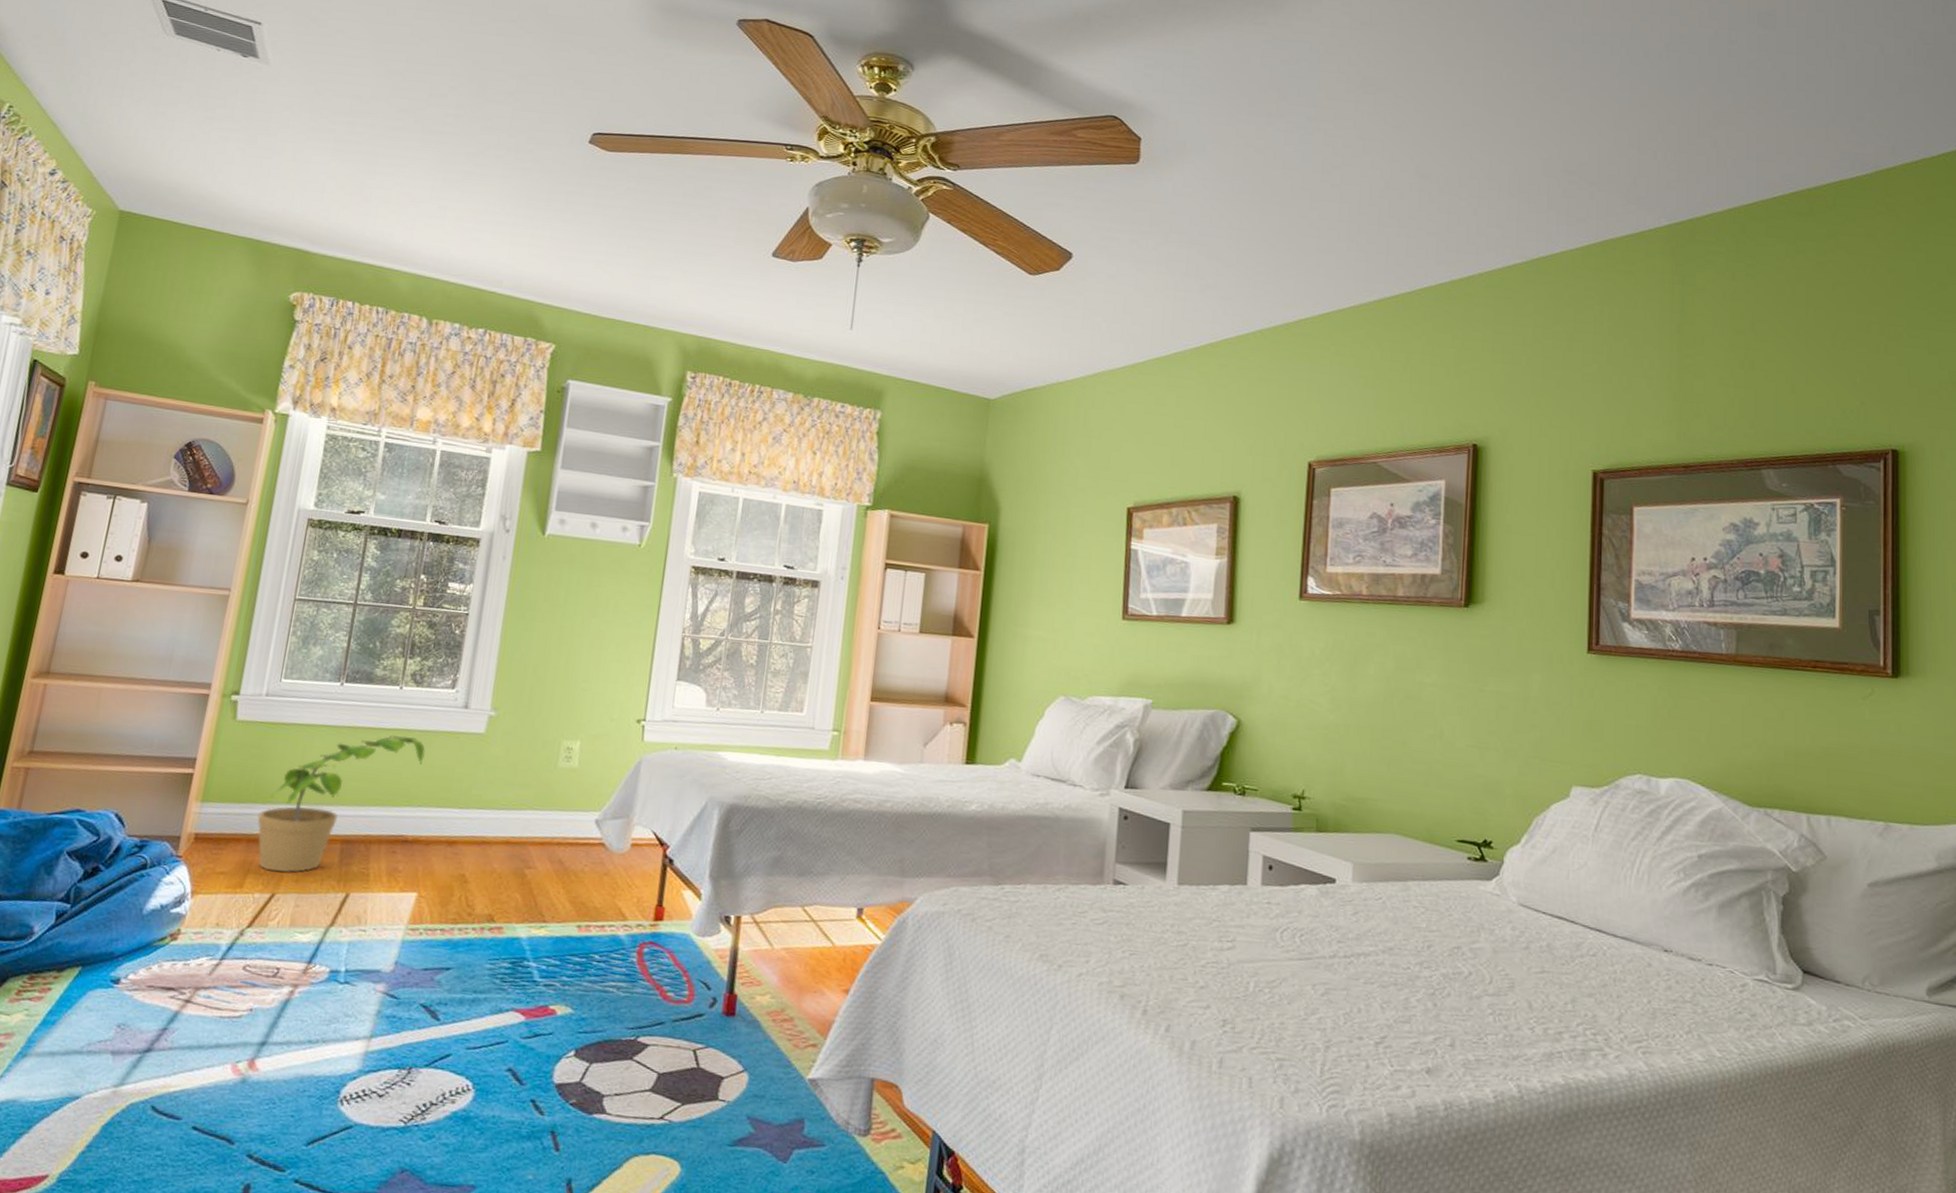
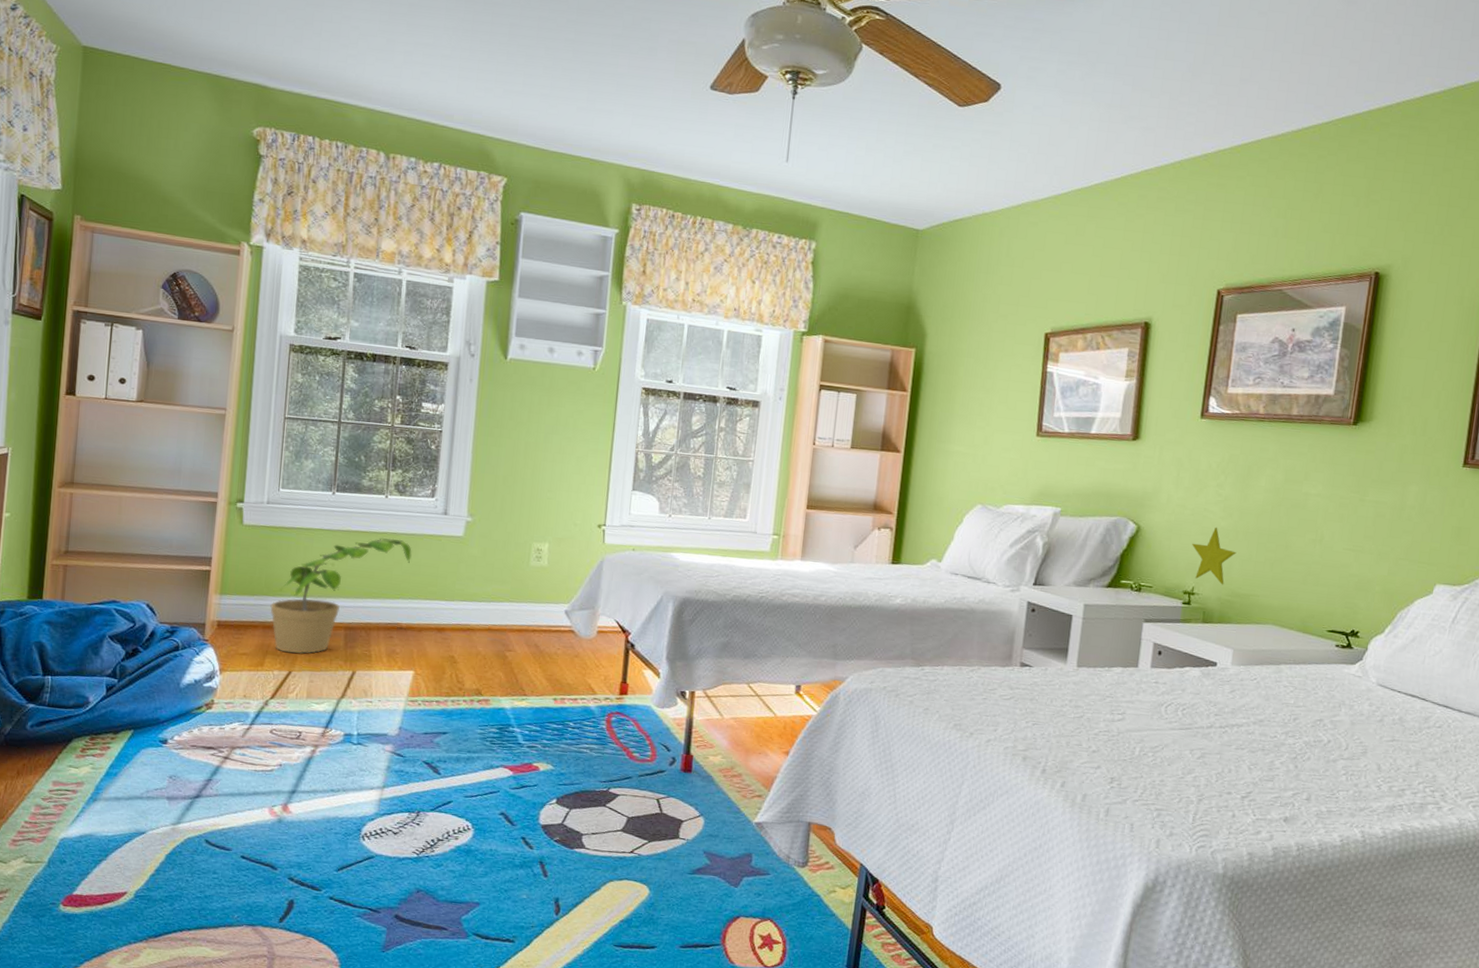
decorative star: none [1298,721,1349,788] -> present [1191,527,1237,585]

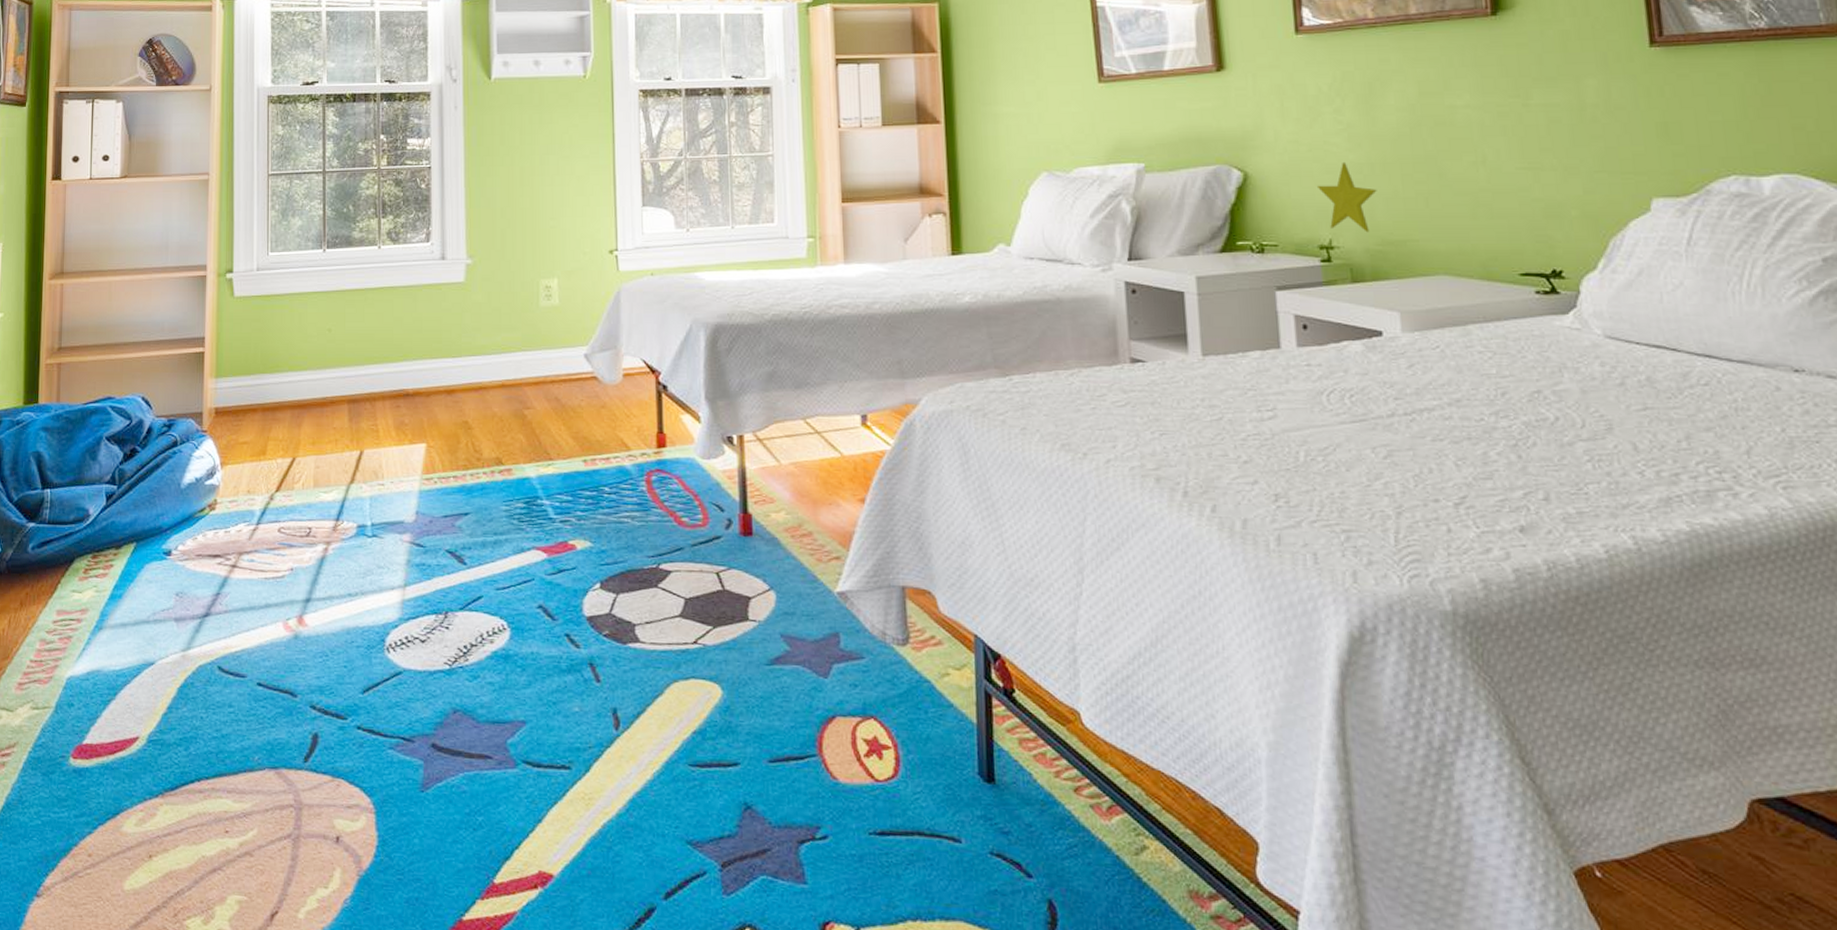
potted plant: present [270,537,412,655] -> none [268,293,411,437]

